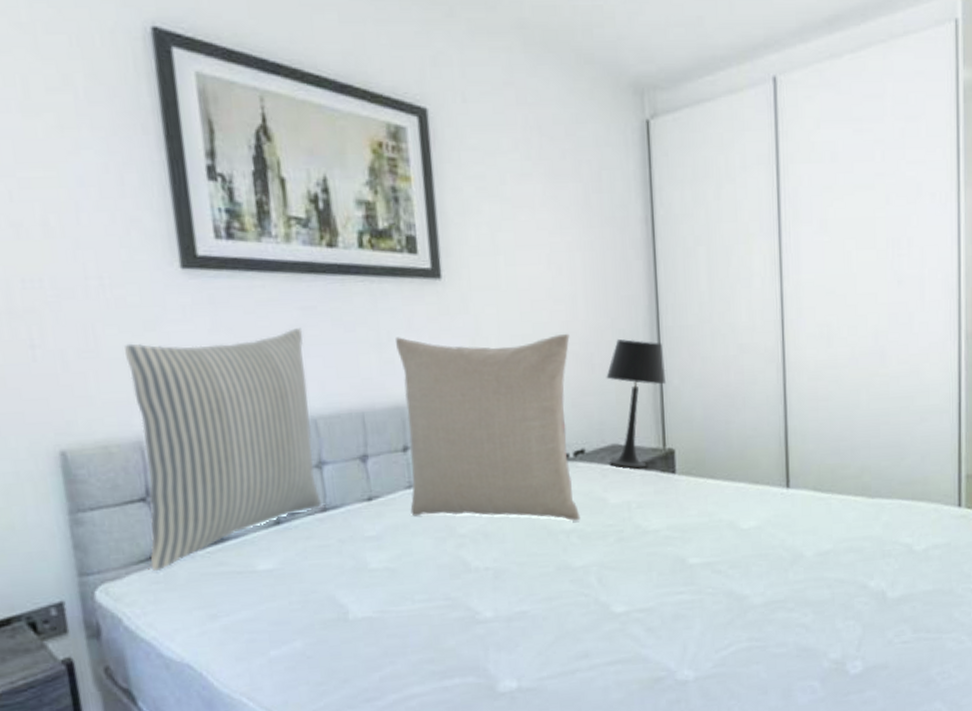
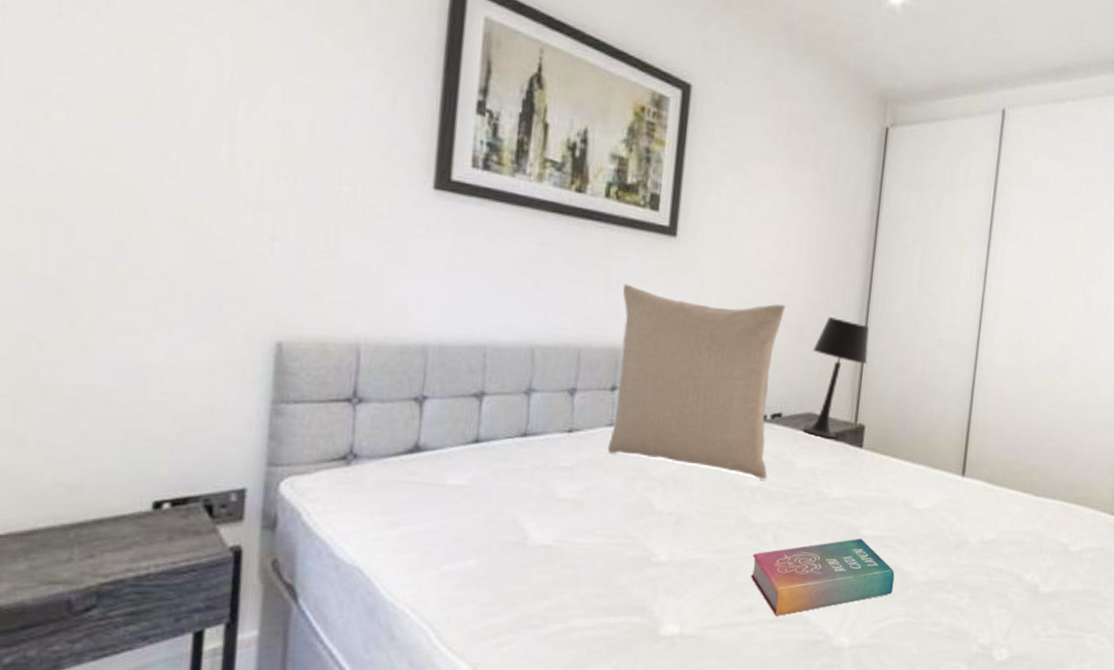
pillow: present [124,328,321,571] -> none [342,250,538,471]
book: none [579,567,731,658] -> present [751,538,895,616]

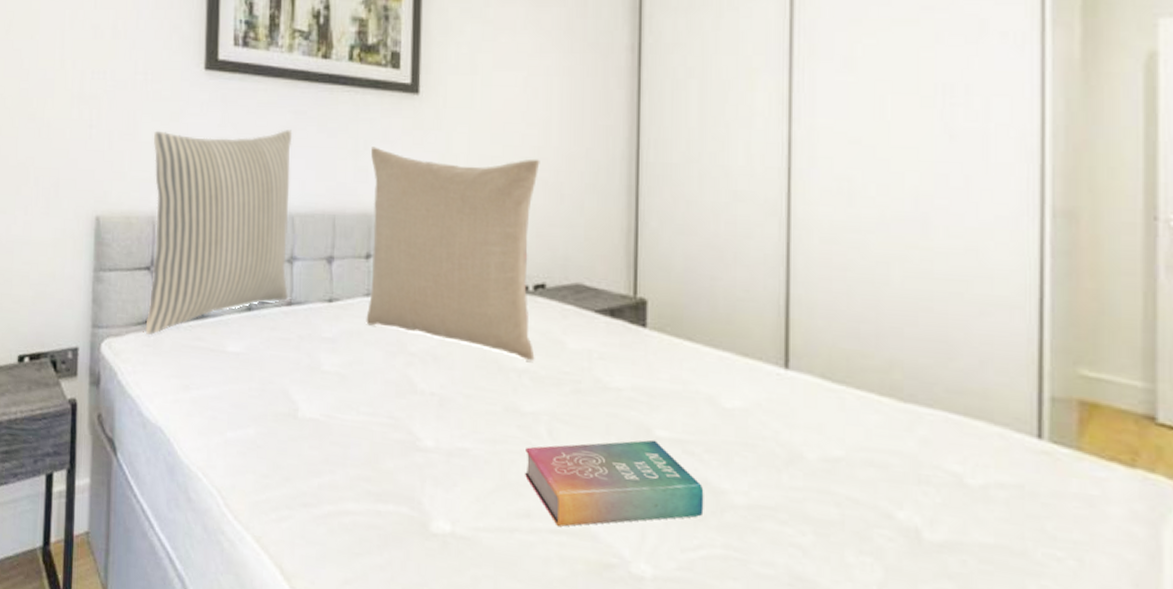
pillow: none [342,250,538,471] -> present [145,130,293,335]
table lamp: present [803,316,869,439] -> none [572,170,643,315]

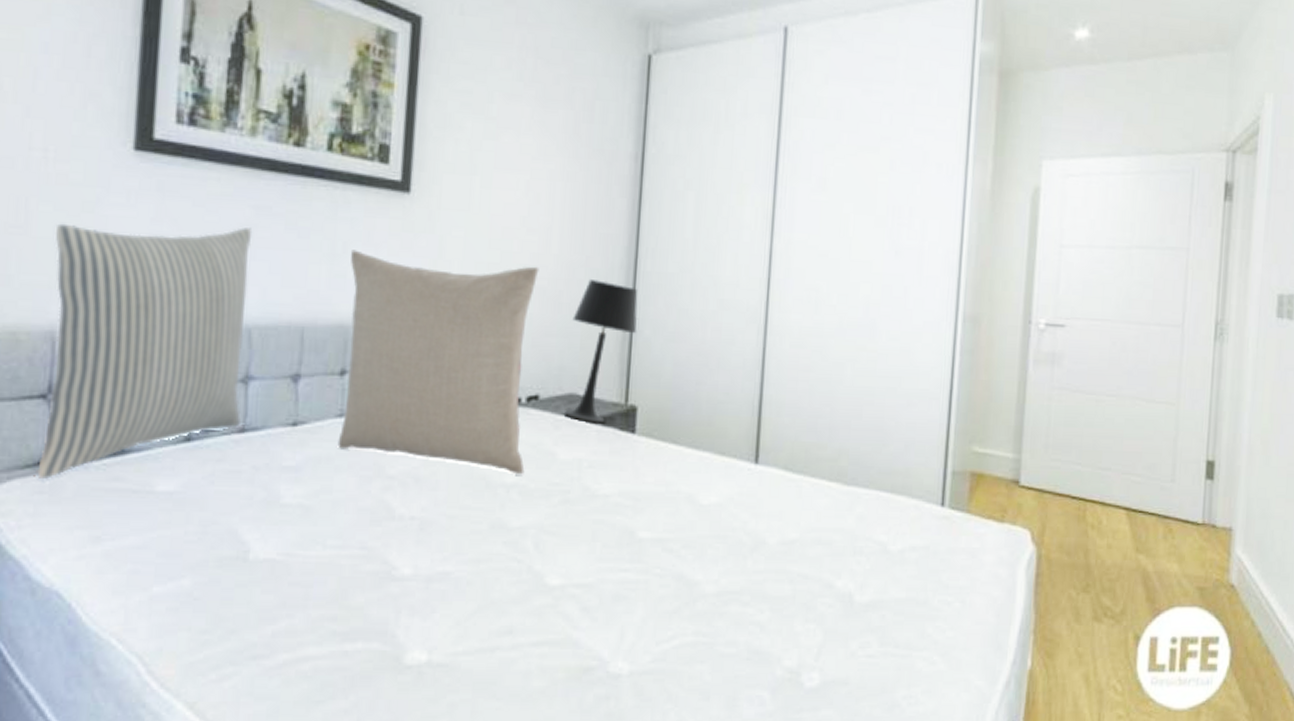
book: present [525,439,704,527] -> none [509,541,680,638]
table lamp: none [572,170,643,315] -> present [565,278,638,423]

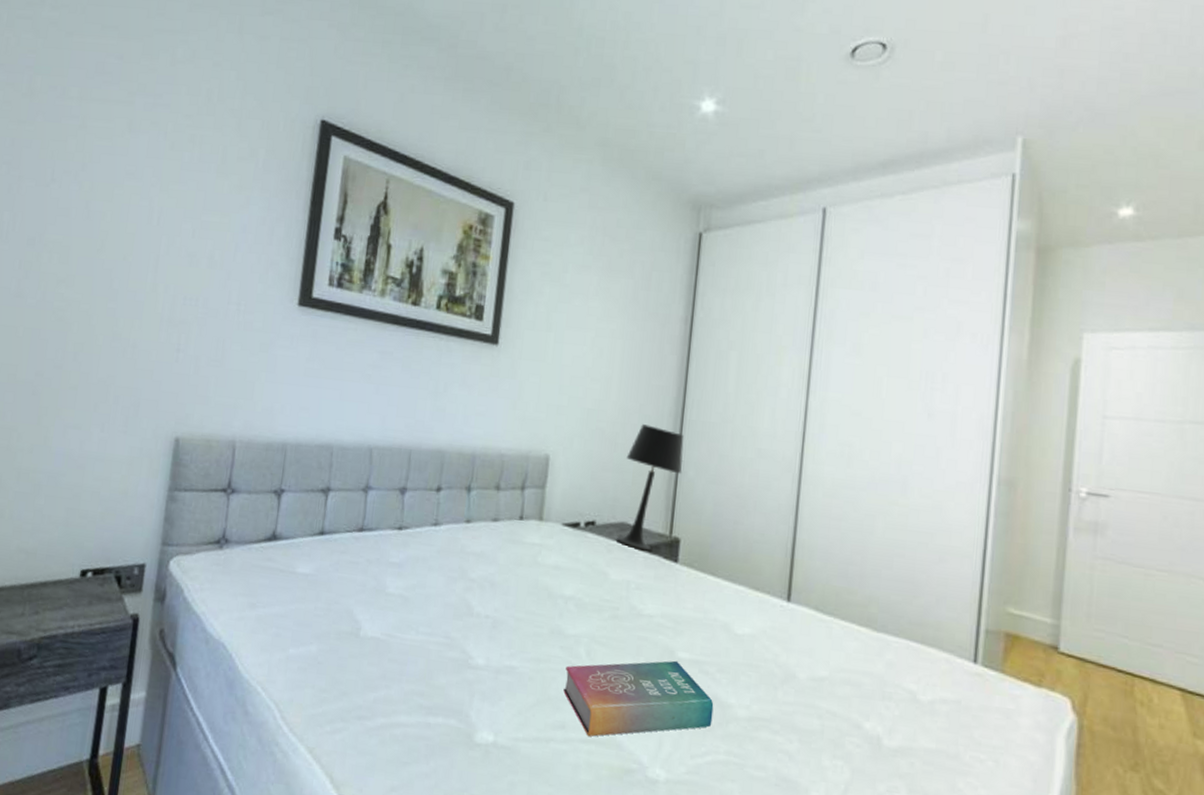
pillow: present [37,223,253,479] -> none [216,359,378,554]
pillow: present [337,250,539,474] -> none [431,389,600,589]
book: none [509,541,680,638] -> present [563,660,714,737]

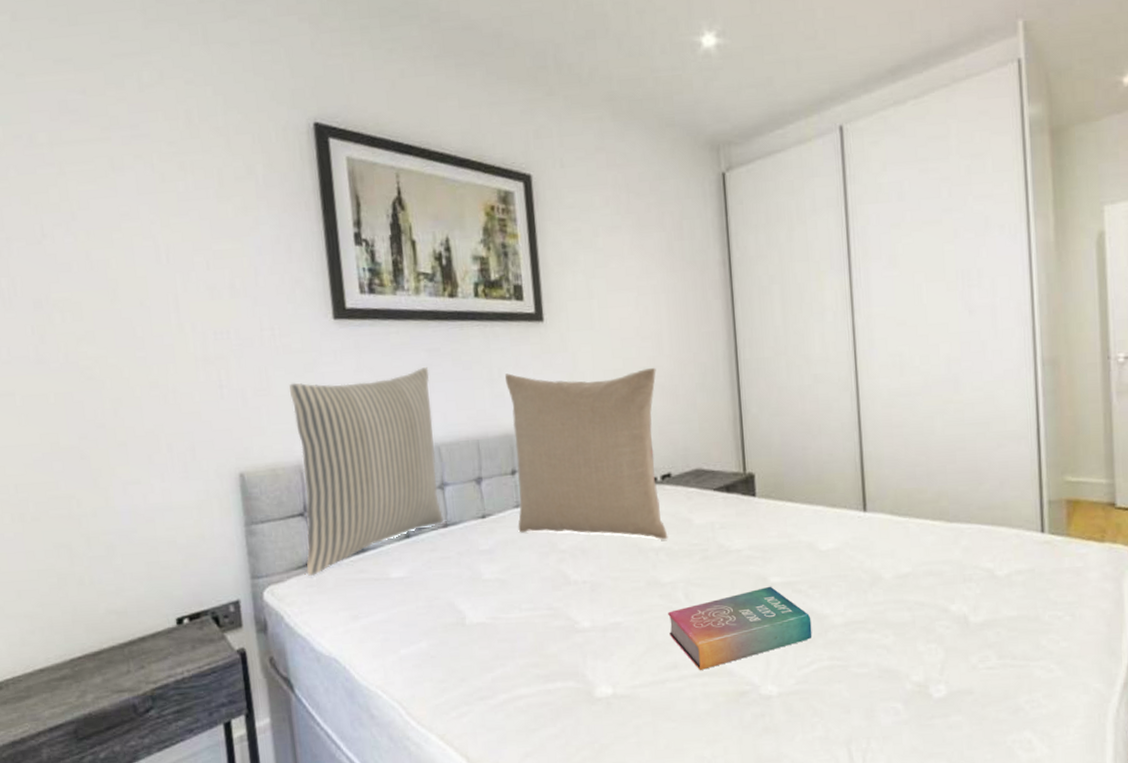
pillow: none [216,359,378,554] -> present [289,367,443,576]
pillow: none [431,389,600,589] -> present [504,367,668,539]
table lamp: present [617,423,684,551] -> none [689,371,746,492]

